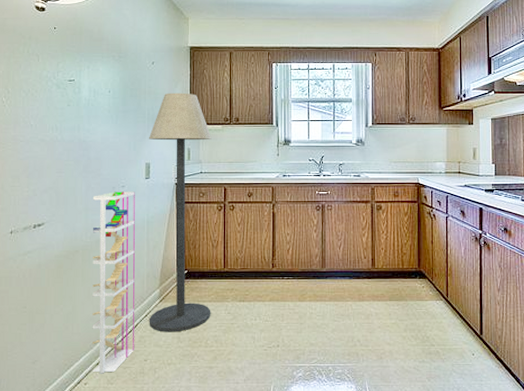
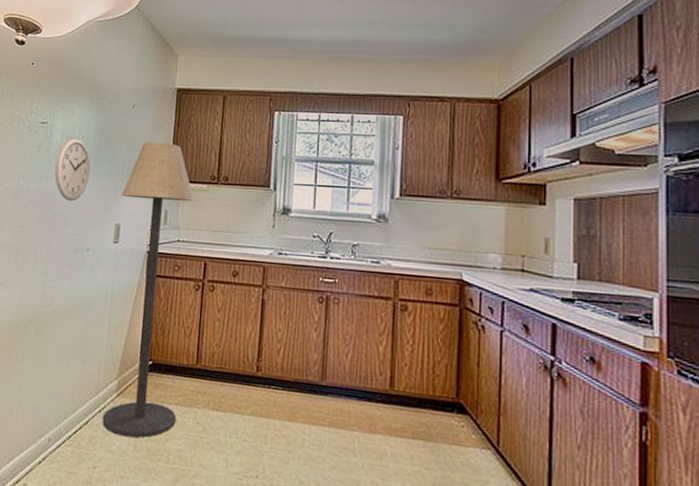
wall clock: none [85,92,119,148] -> present [54,137,91,202]
shelving unit: present [92,191,135,374] -> none [34,255,101,476]

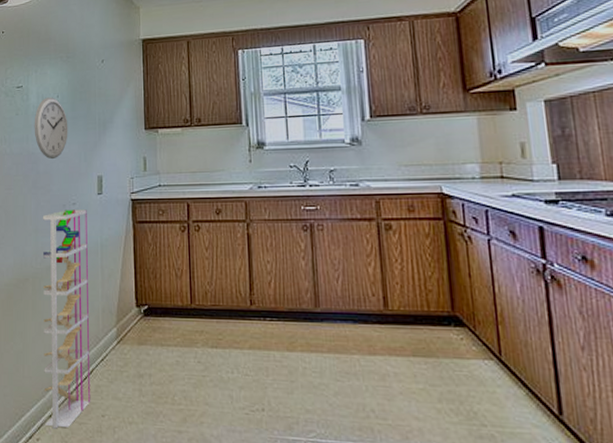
shelving unit: none [34,255,101,476] -> present [42,209,91,429]
floor lamp: present [102,142,194,438] -> none [100,92,178,383]

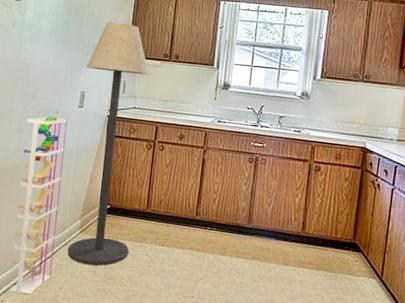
wall clock: present [34,97,68,160] -> none [27,14,60,71]
floor lamp: none [100,92,178,383] -> present [67,22,149,266]

